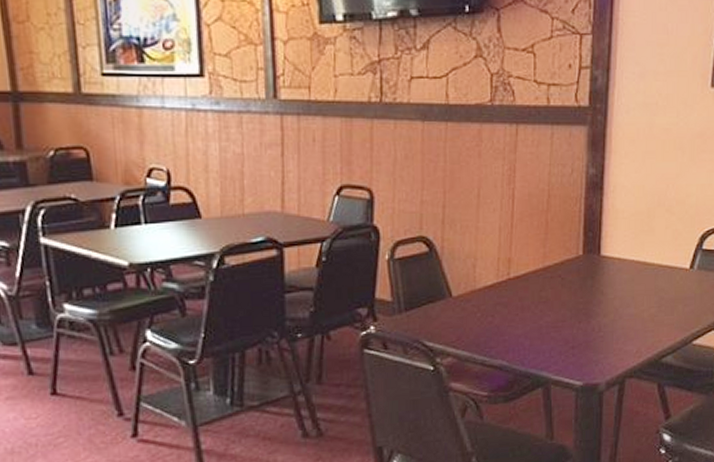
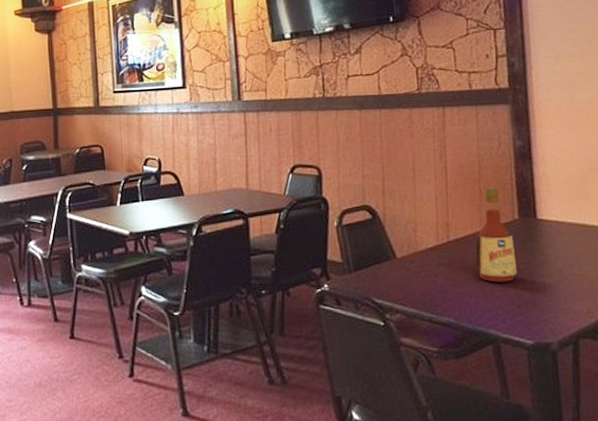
bottle: none [535,220,575,323] -> present [475,187,517,283]

